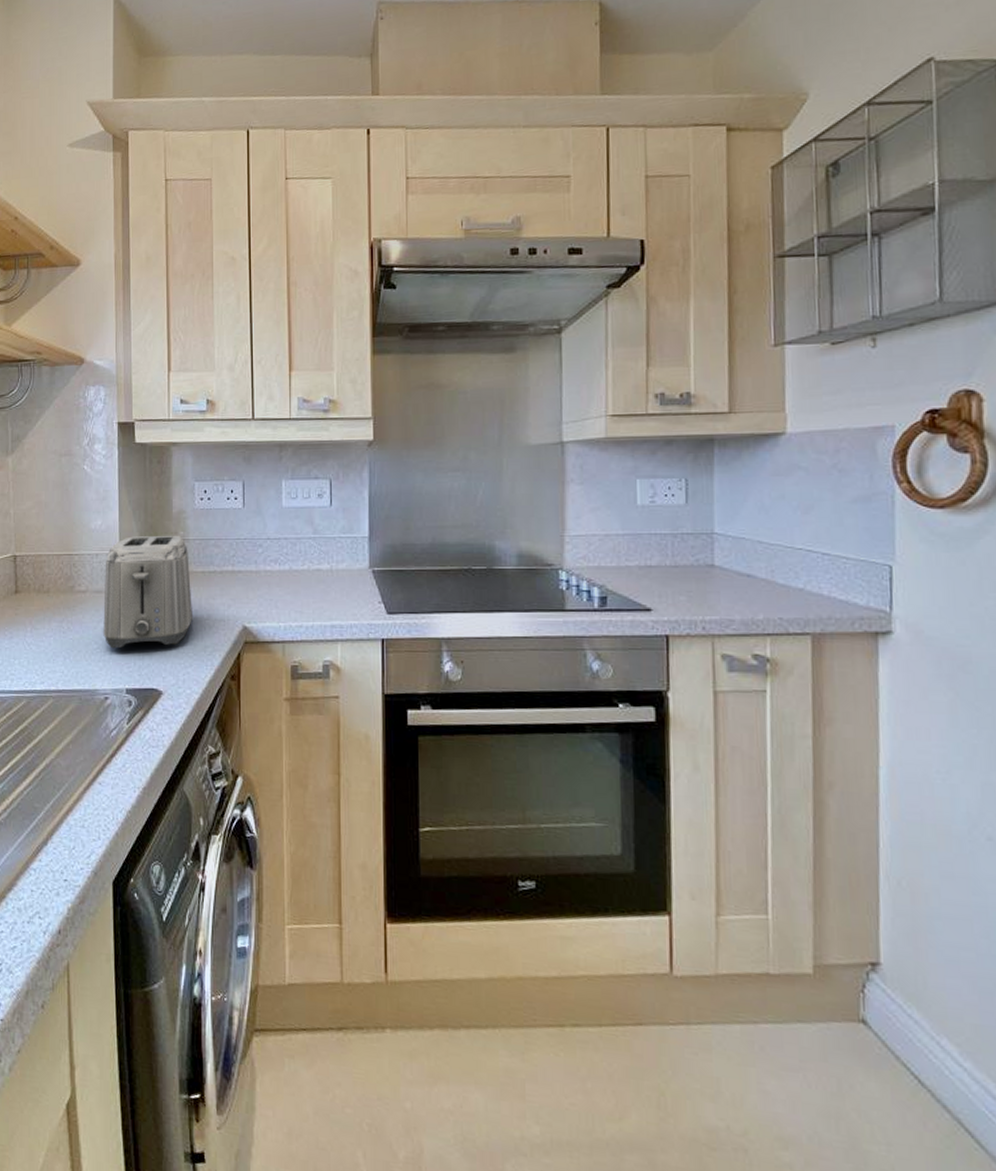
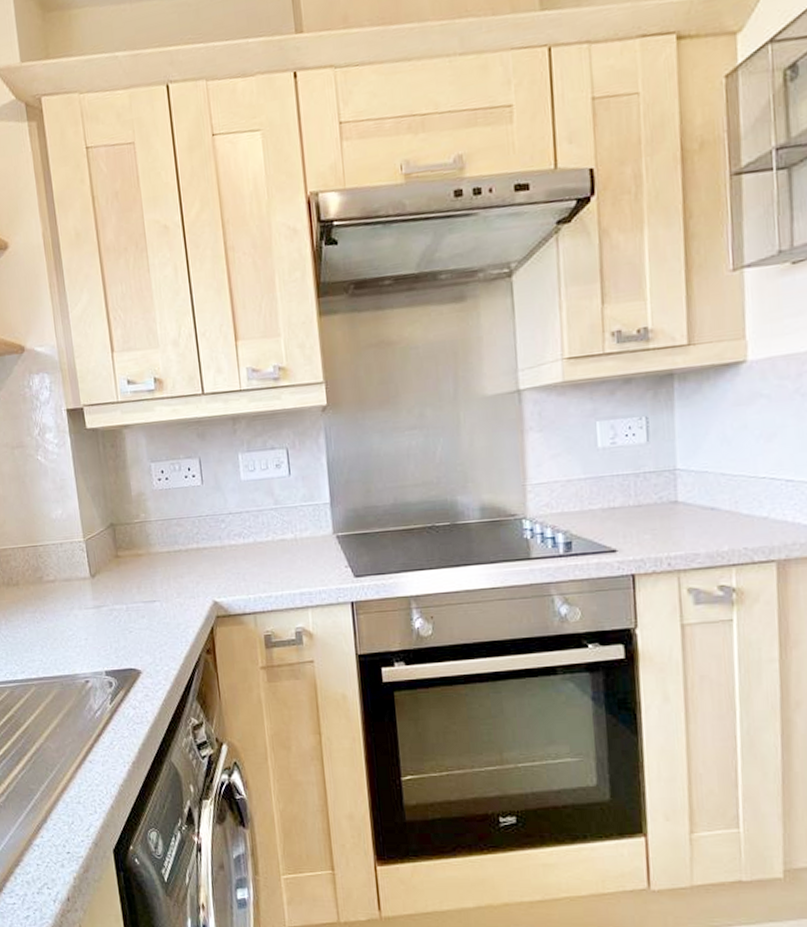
toaster: present [103,535,192,649] -> none [70,517,163,634]

